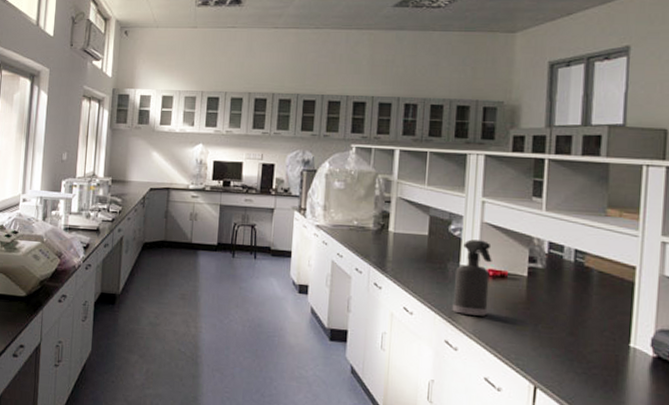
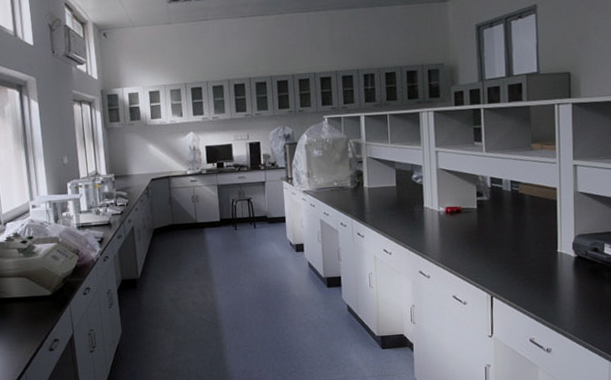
spray bottle: present [452,239,492,316] -> none [421,184,450,248]

